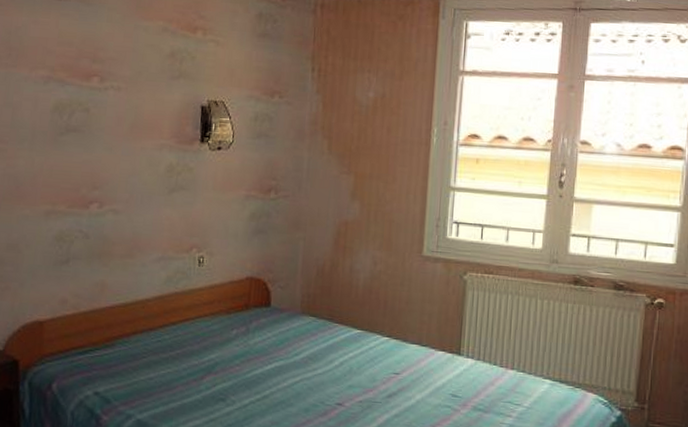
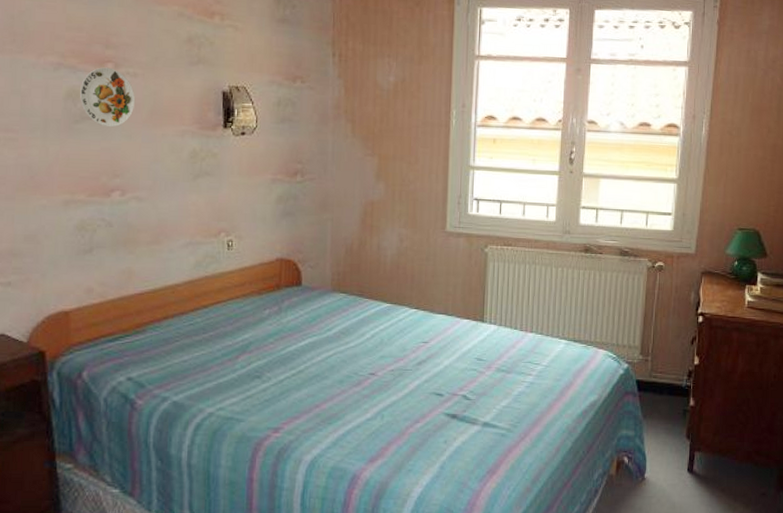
decorative plate: none [66,81,118,140] -> present [80,67,135,128]

